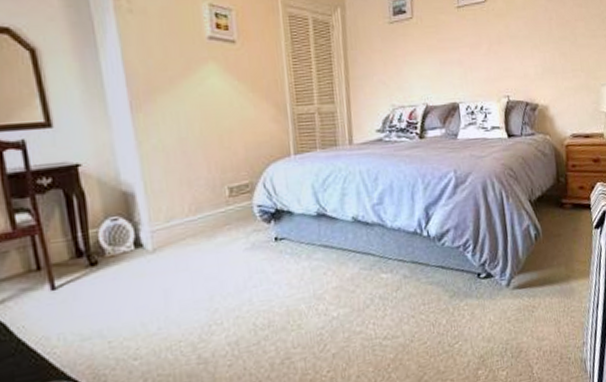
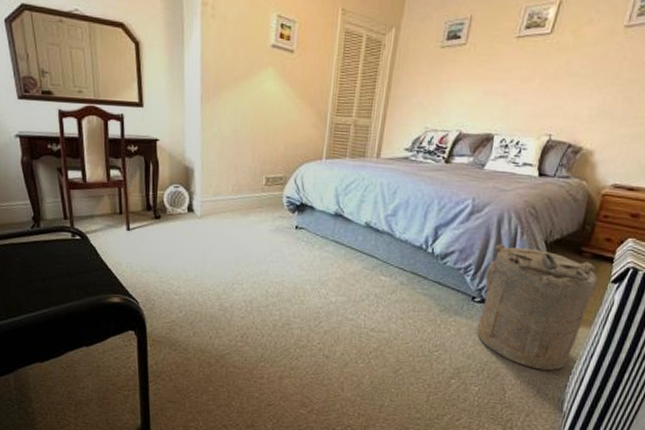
laundry hamper: none [483,210,583,335] -> present [476,244,598,371]

